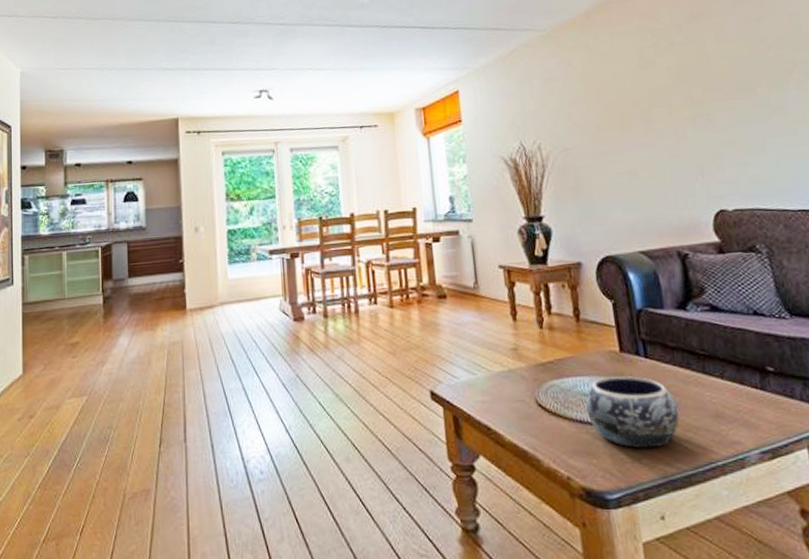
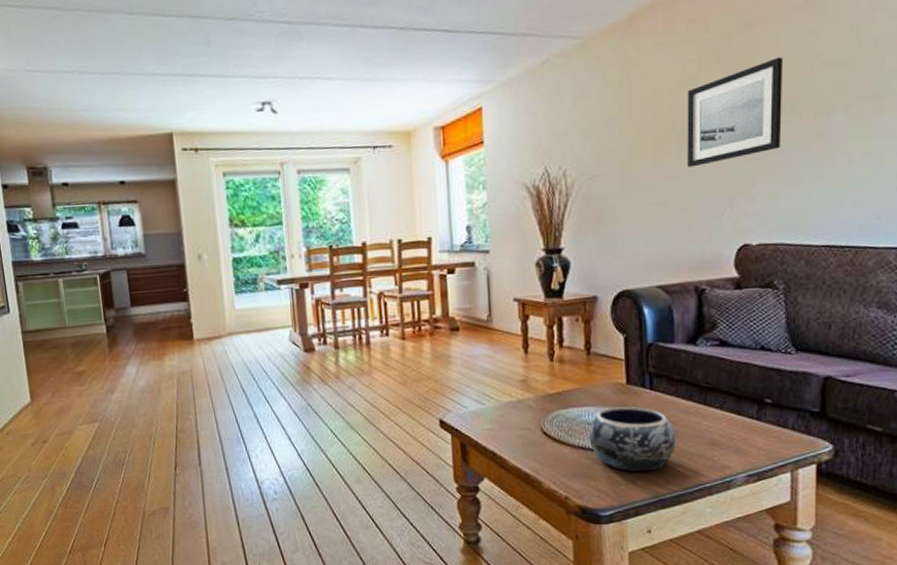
wall art: none [647,42,741,140] -> present [687,56,784,168]

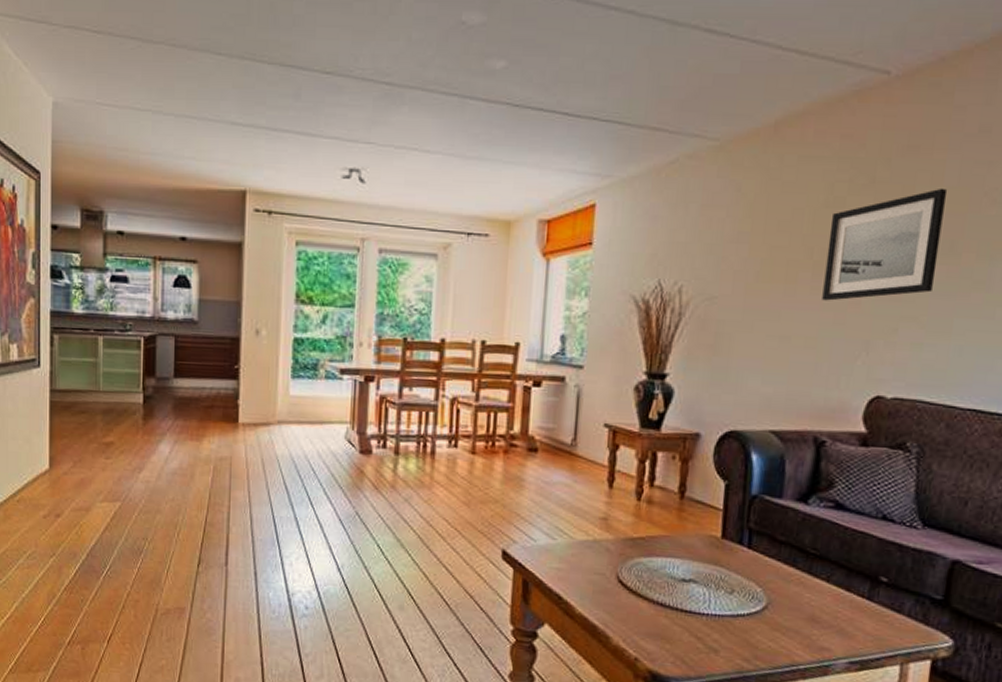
decorative bowl: present [589,406,676,472] -> none [670,562,771,642]

